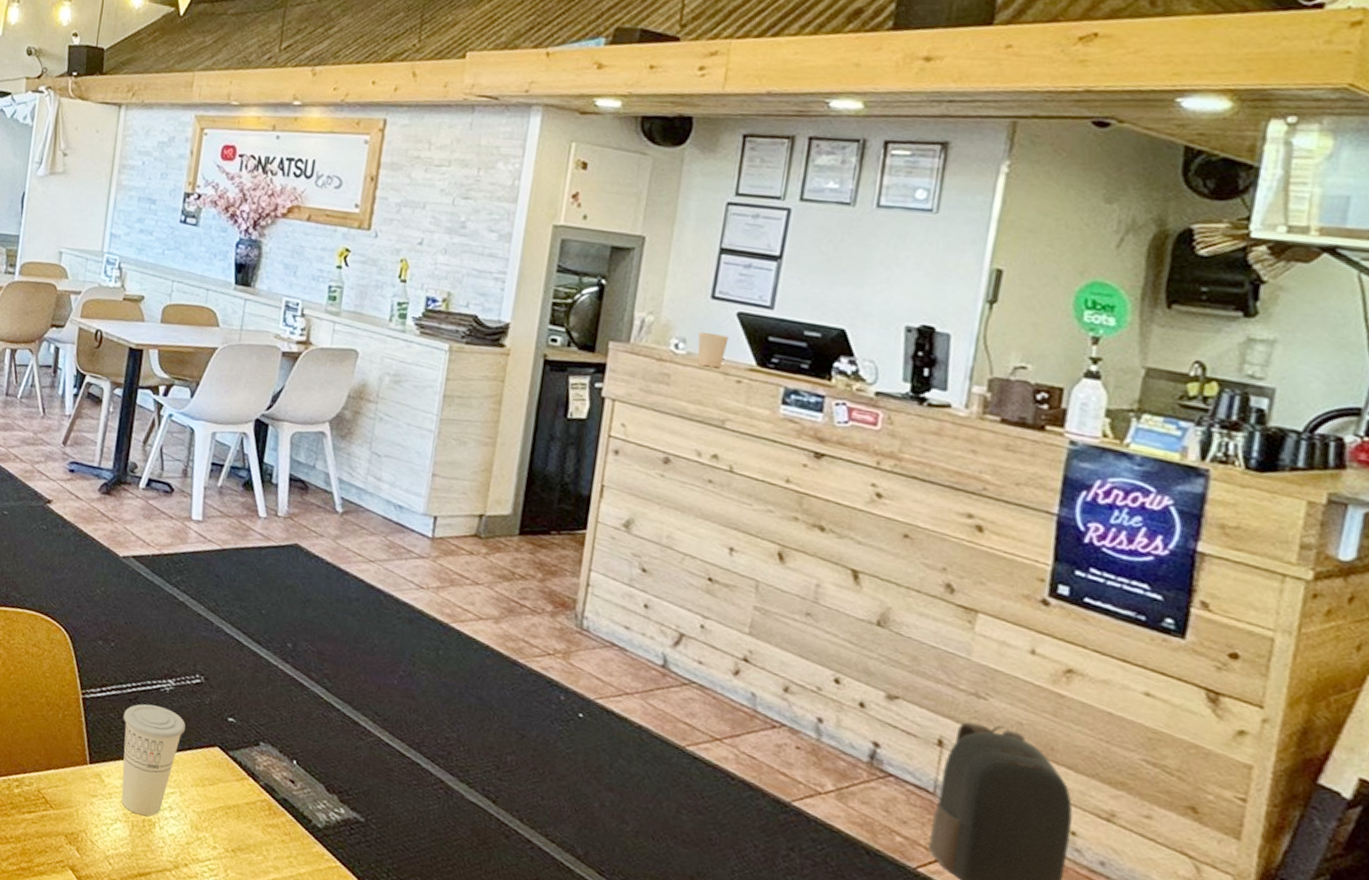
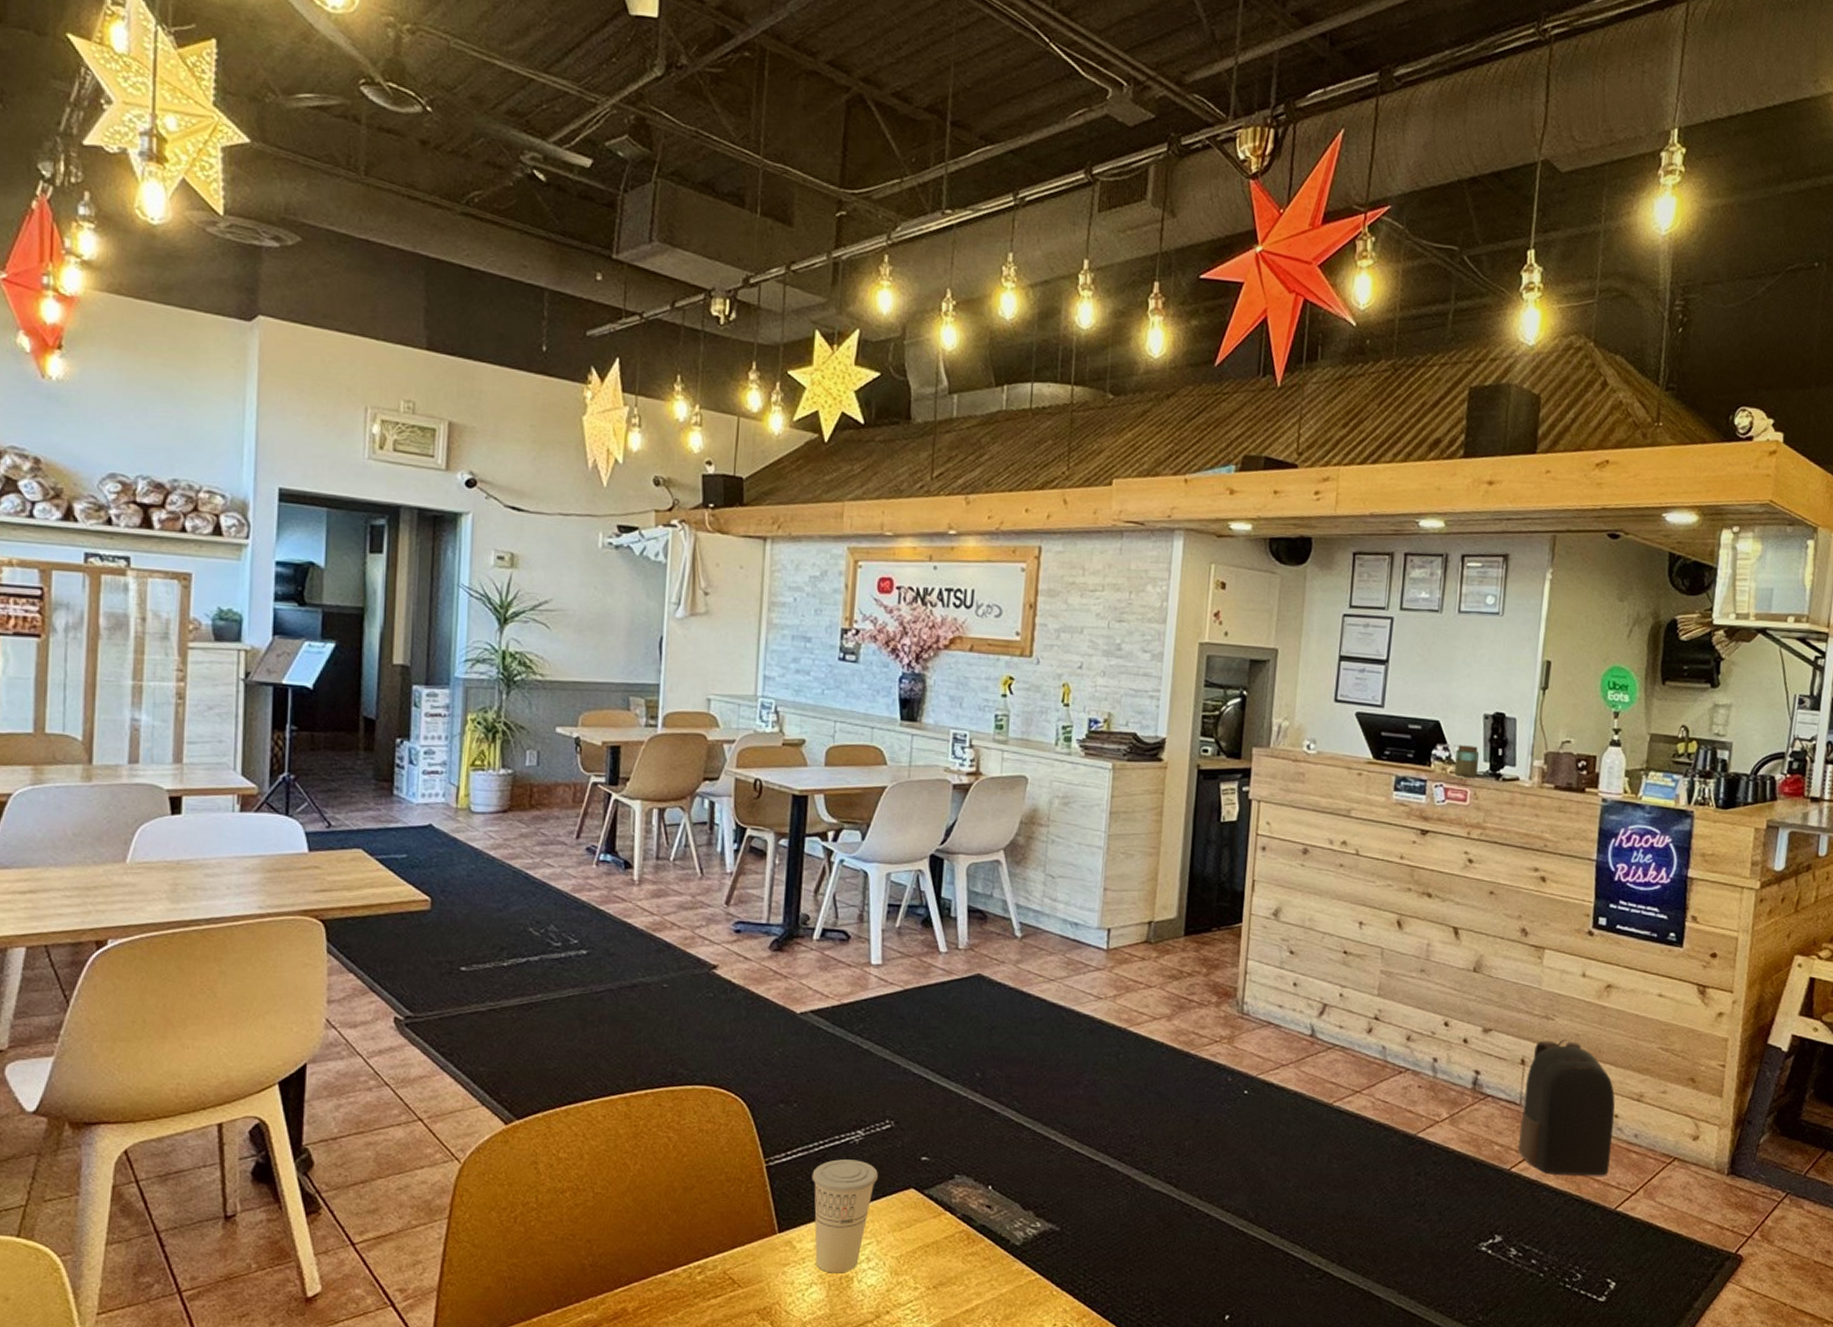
cup: present [697,331,729,370] -> none [1325,732,1350,765]
peanut butter: none [862,359,897,400] -> present [1454,745,1479,778]

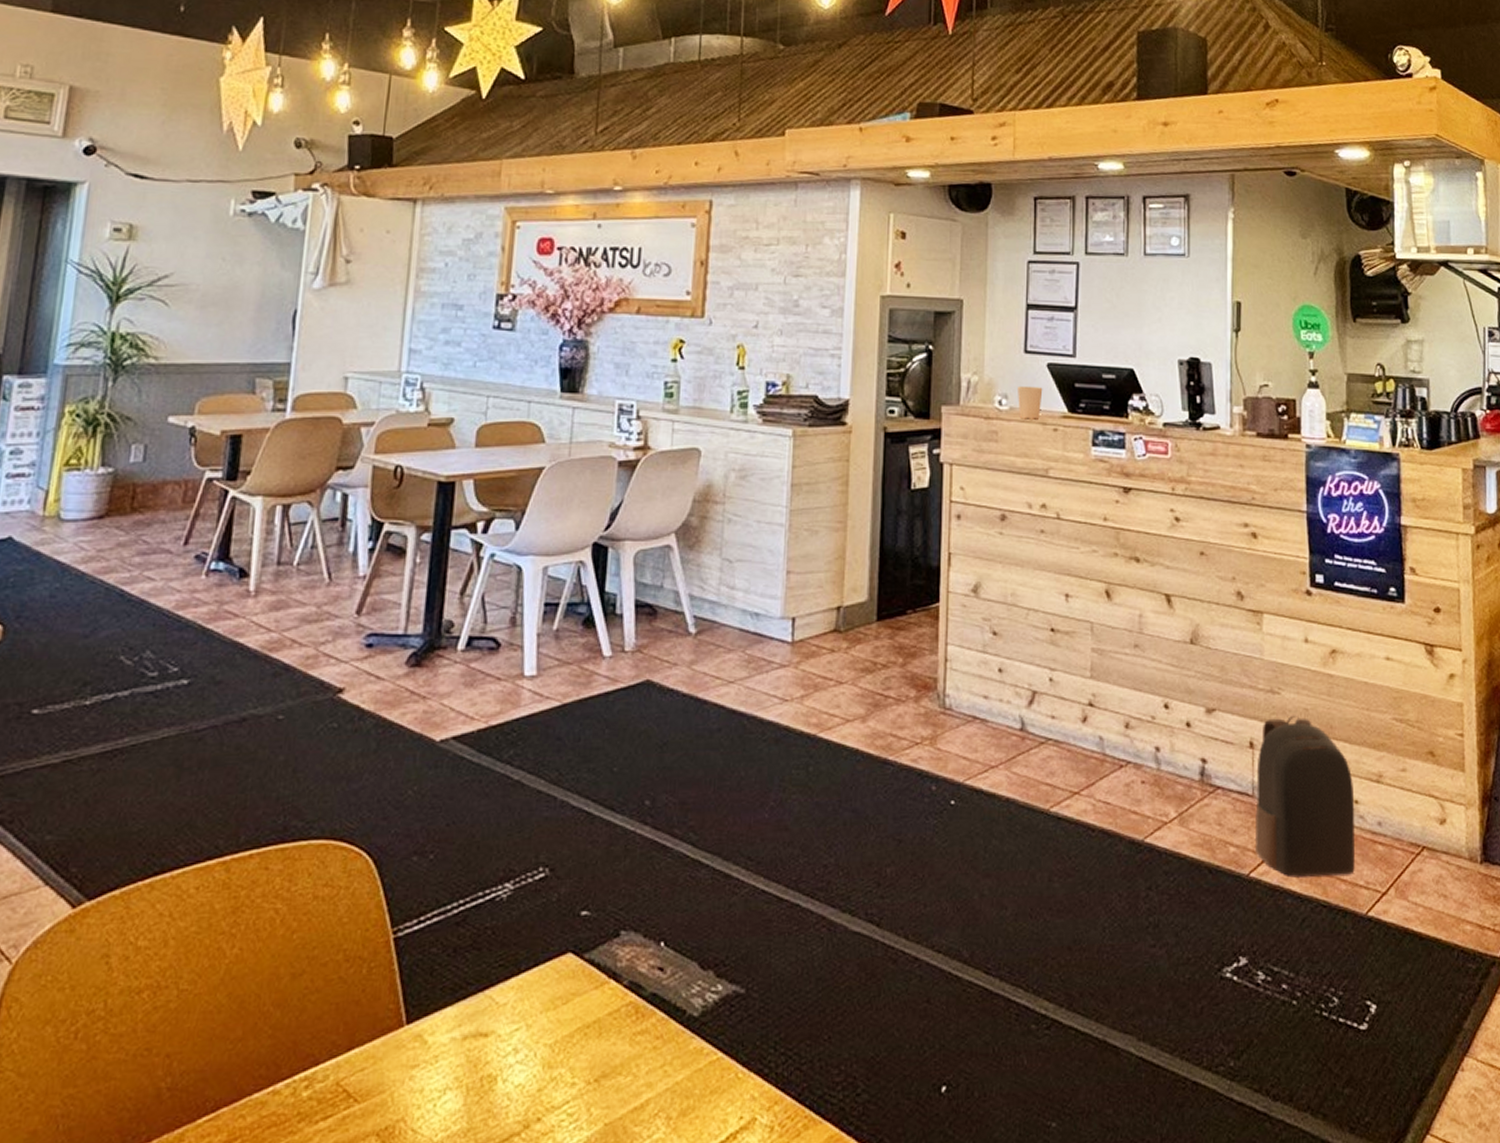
cup: present [811,1159,878,1273] -> none [449,921,529,1073]
cup: none [1325,732,1350,765] -> present [1018,385,1043,421]
peanut butter: present [1454,745,1479,778] -> none [1153,394,1176,429]

